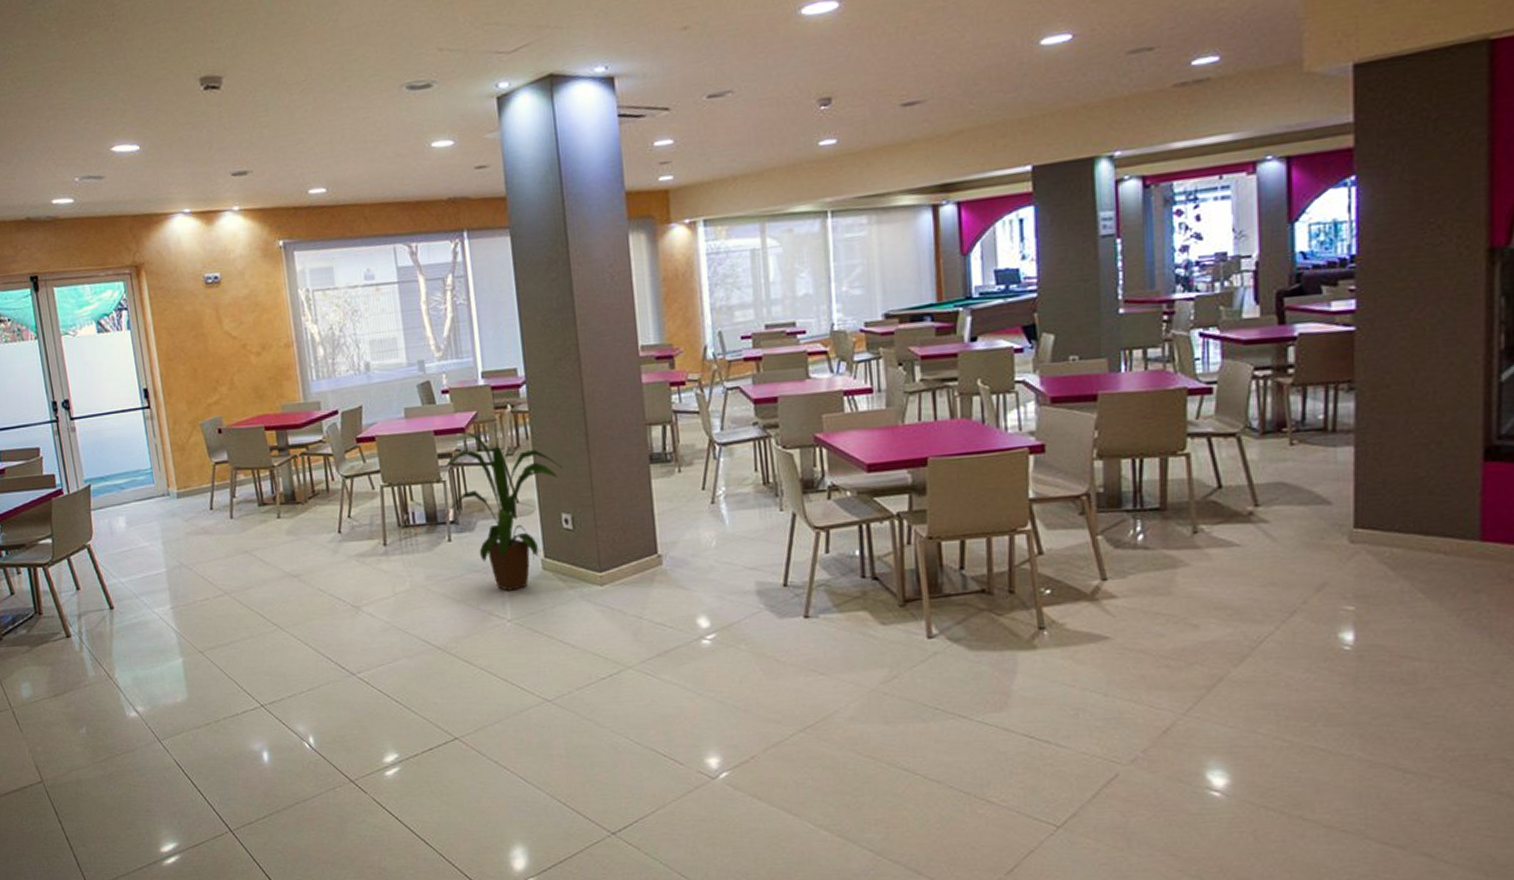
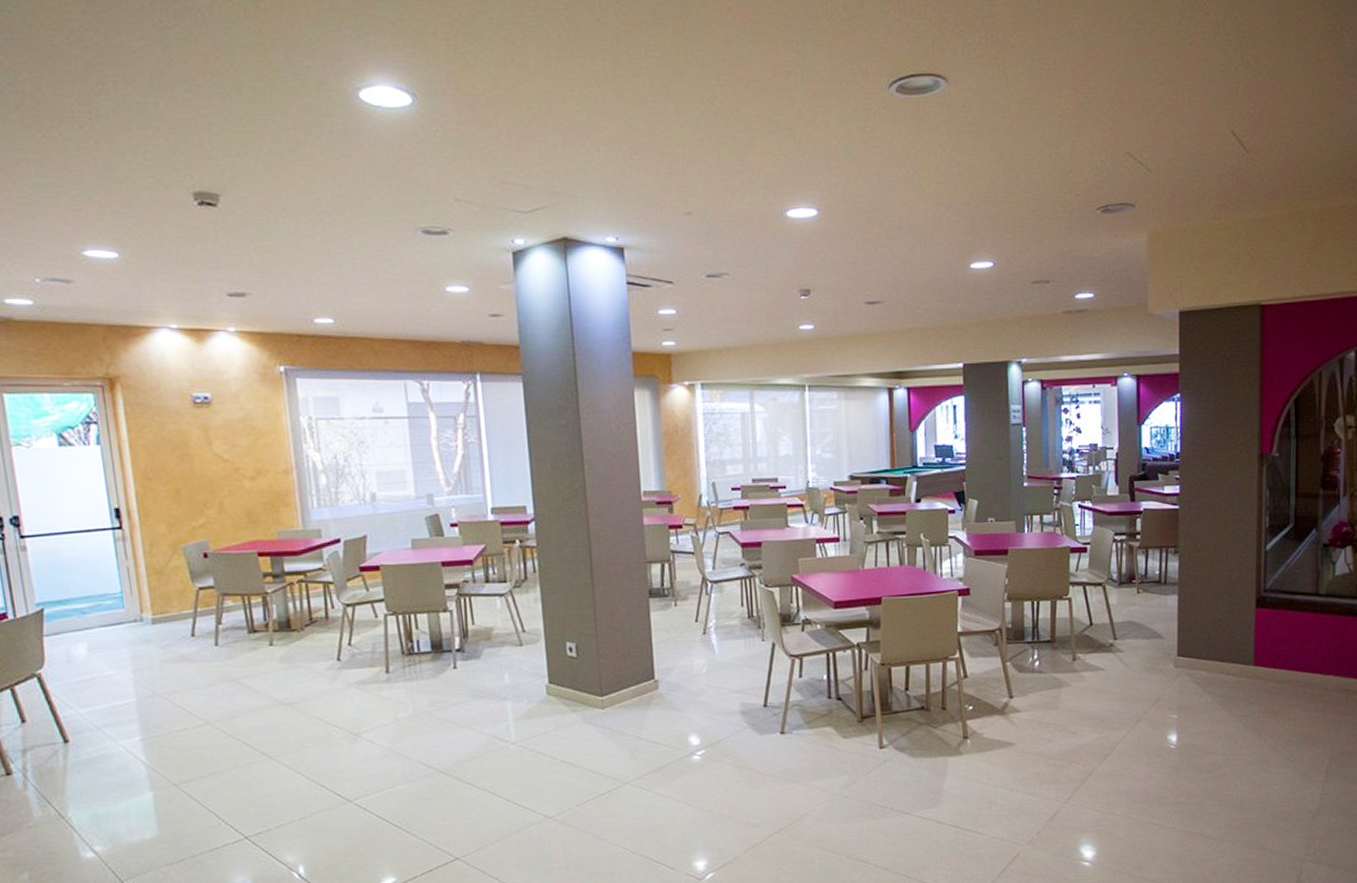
house plant: present [444,430,564,591] -> none [449,562,569,715]

